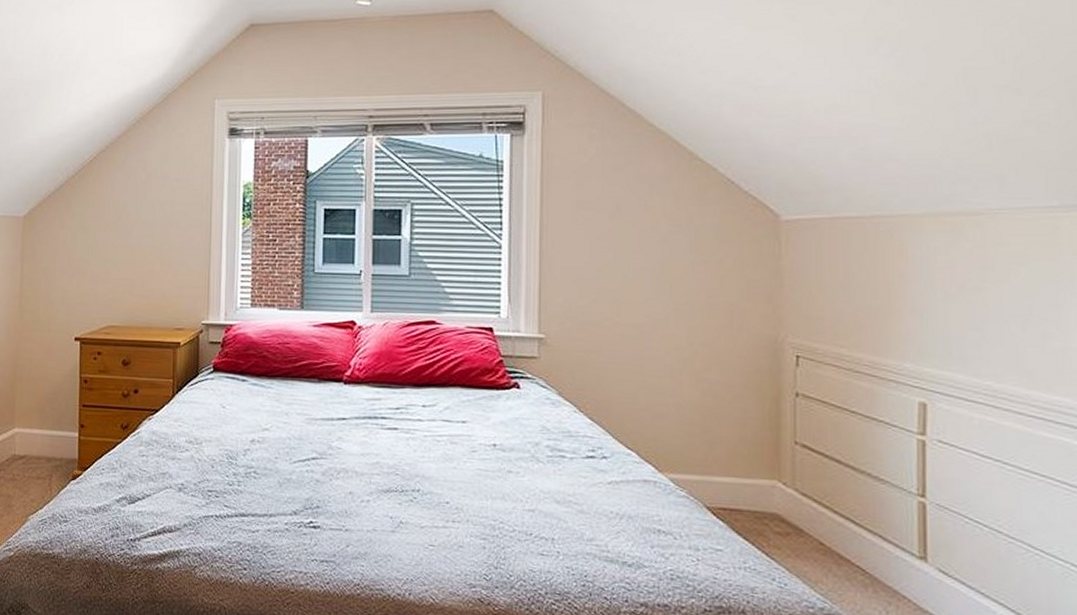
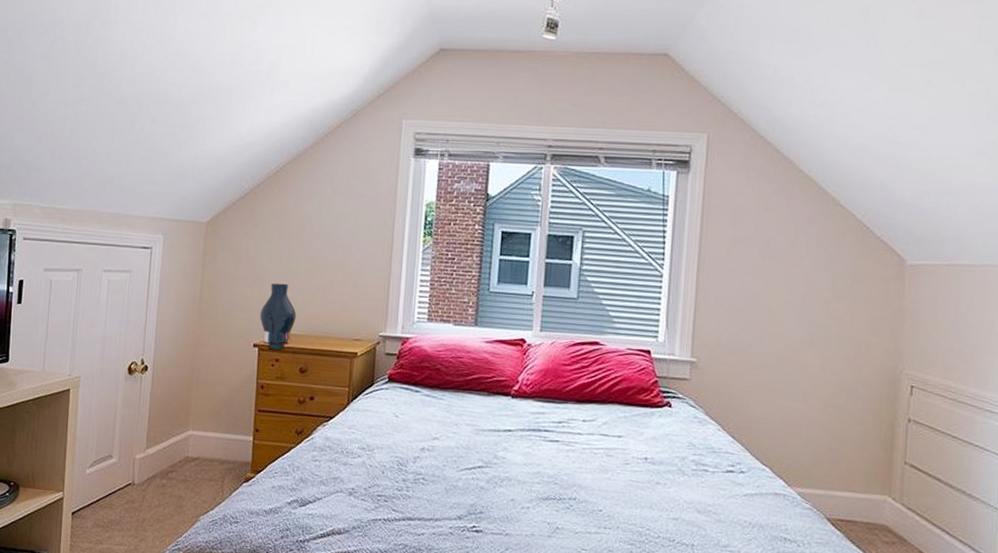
vase: none [80,274,117,343] -> present [260,283,297,350]

